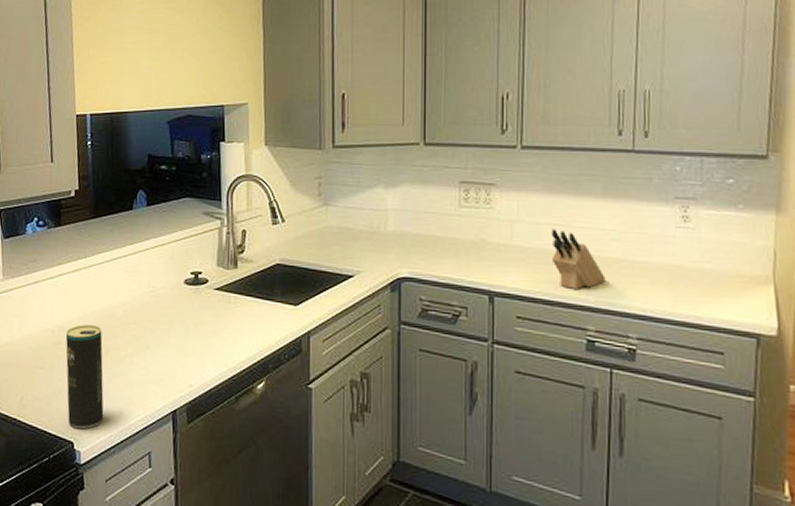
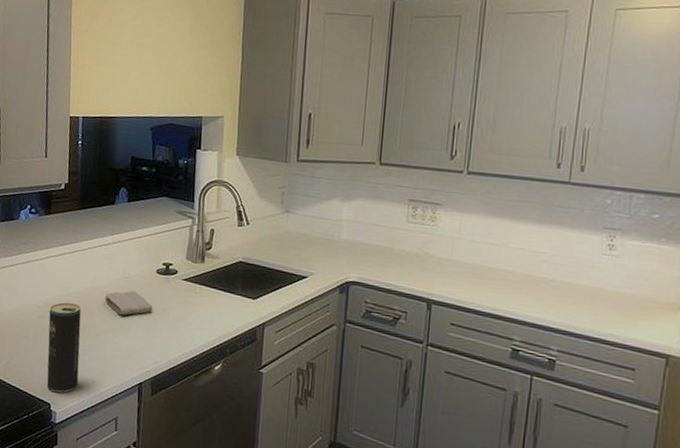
washcloth: none [128,306,183,335] -> present [104,291,153,316]
knife block: present [551,229,606,289] -> none [486,248,534,303]

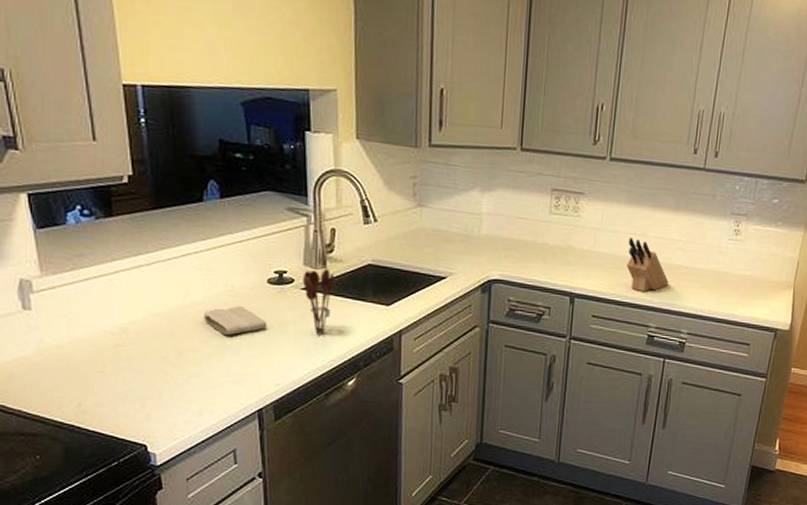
beverage can: present [46,302,82,393] -> none [128,326,181,431]
utensil holder: none [184,263,211,322] -> present [302,268,335,336]
knife block: none [486,248,534,303] -> present [626,237,669,292]

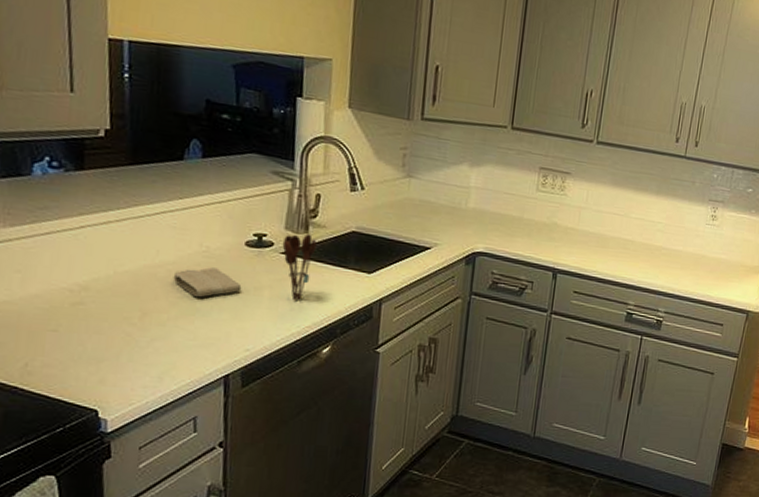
knife block: present [626,237,669,292] -> none [608,217,649,270]

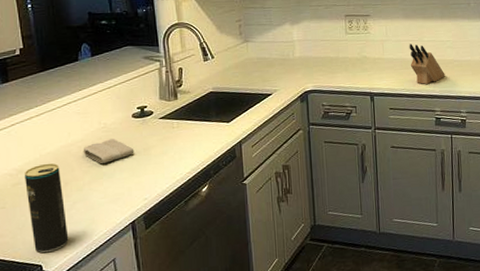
beverage can: none [88,284,139,395] -> present [24,163,69,253]
utensil holder: present [282,233,317,301] -> none [159,100,185,154]
knife block: none [608,217,649,270] -> present [409,44,445,84]

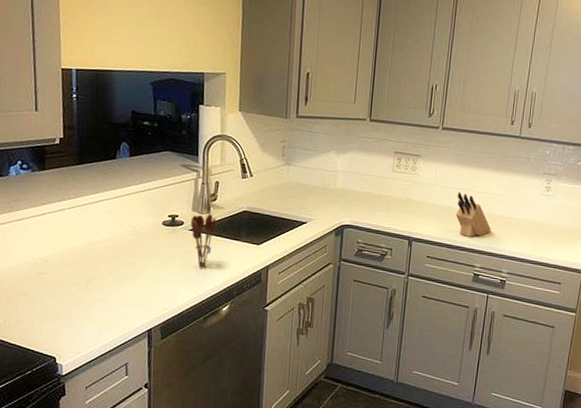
beverage can: present [24,163,69,253] -> none [49,258,85,346]
washcloth: present [83,139,135,164] -> none [109,243,160,267]
utensil holder: none [159,100,185,154] -> present [190,214,217,269]

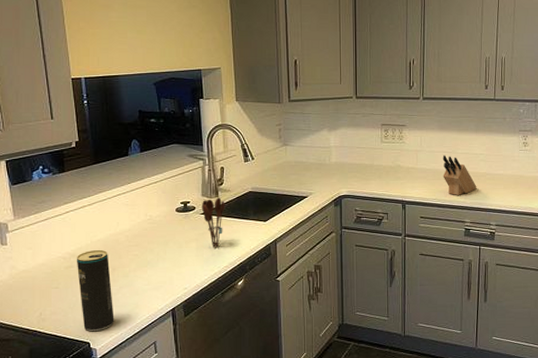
beverage can: none [49,258,85,346] -> present [76,250,115,331]

